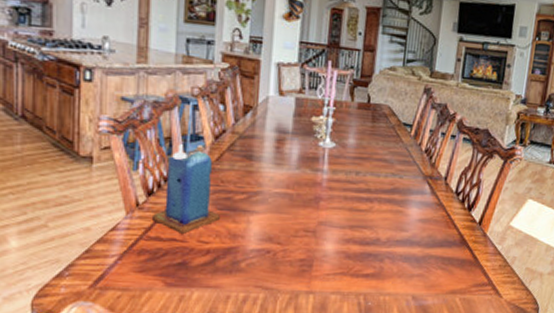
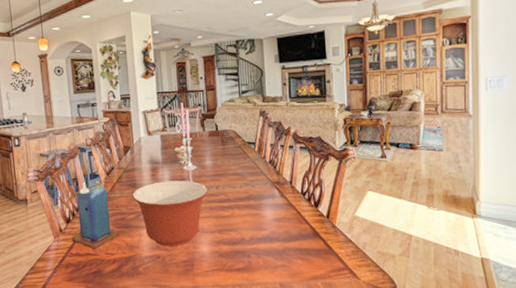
mixing bowl: none [245,156,346,240] -> present [132,180,209,247]

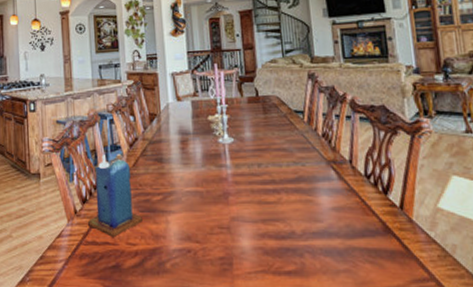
mixing bowl: present [132,180,209,247] -> none [158,155,249,238]

